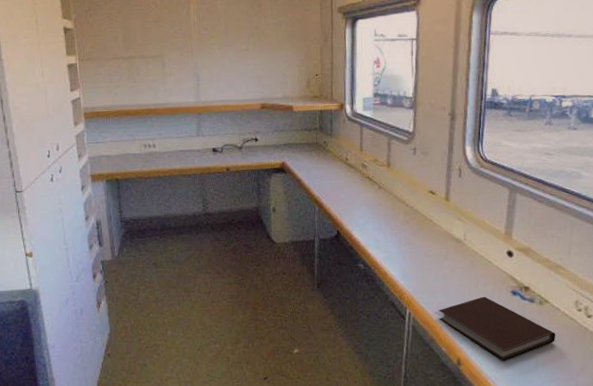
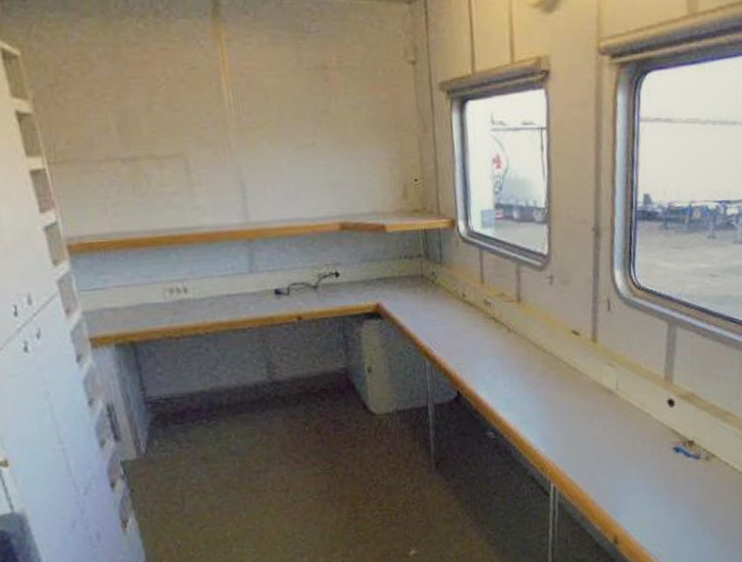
notebook: present [438,296,556,361] -> none [589,457,725,532]

